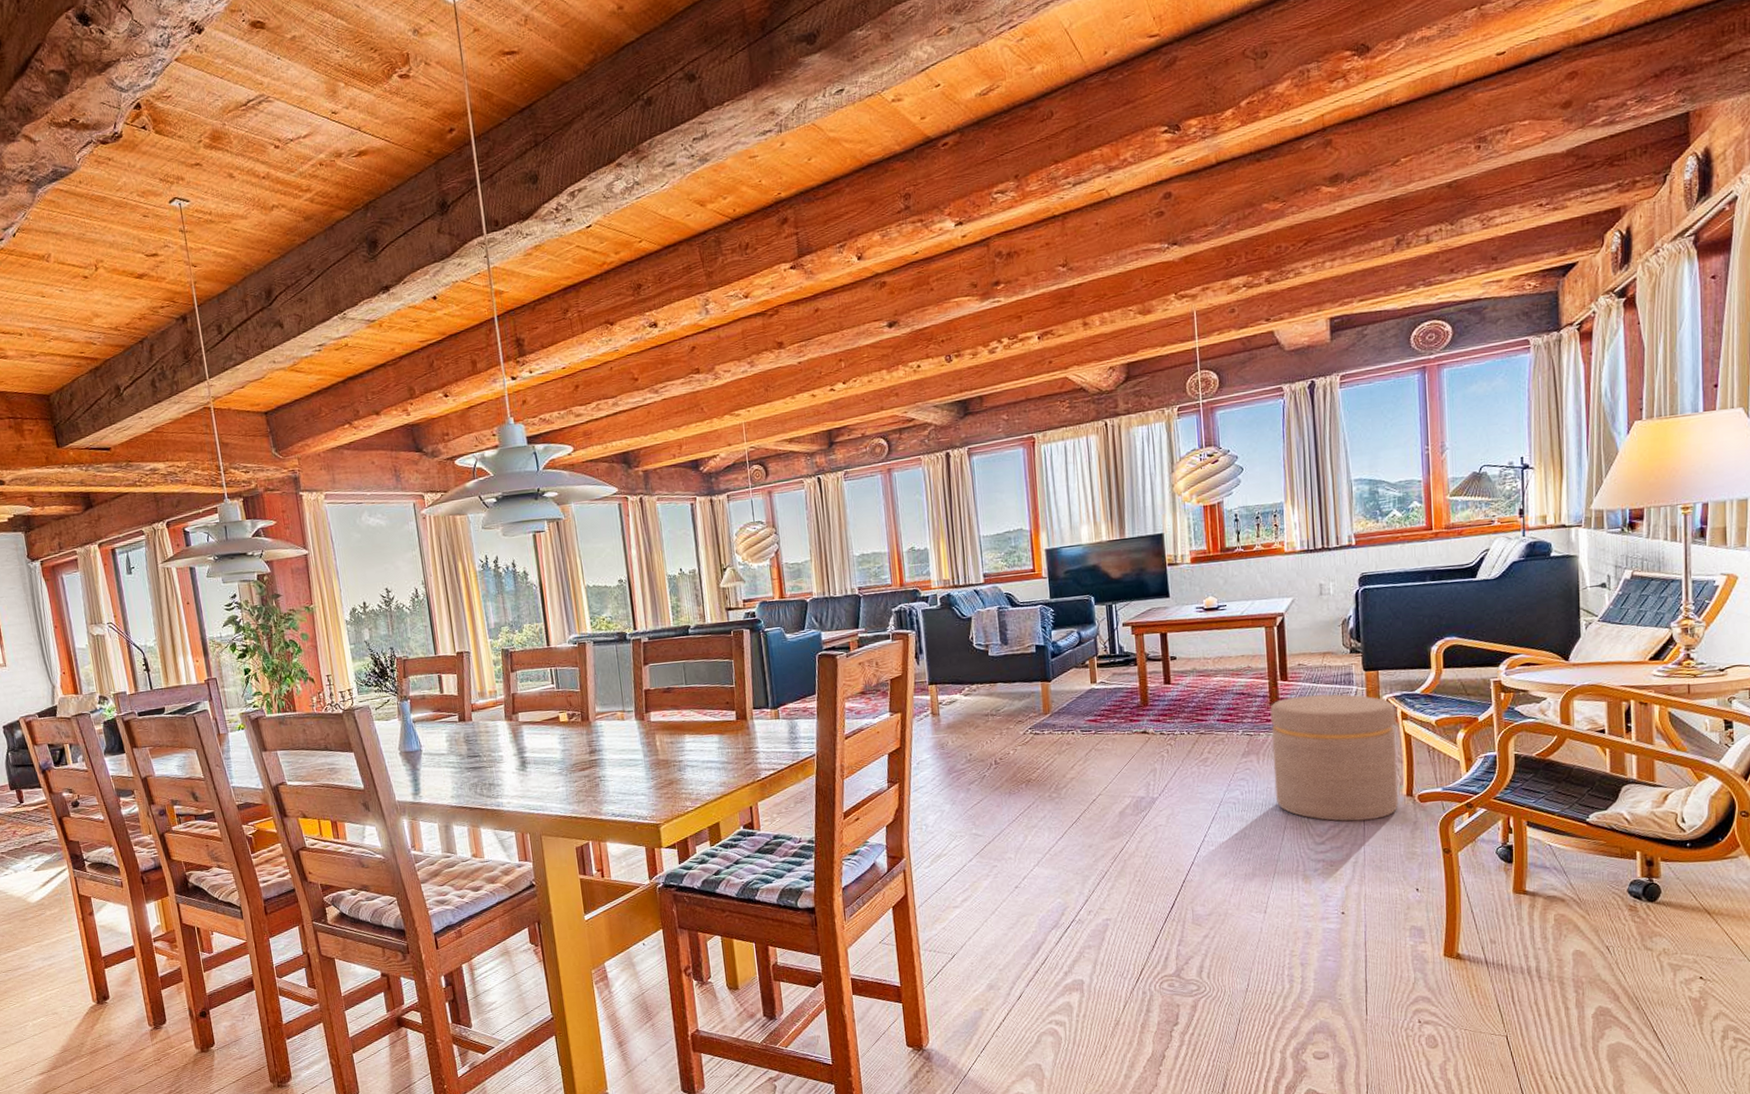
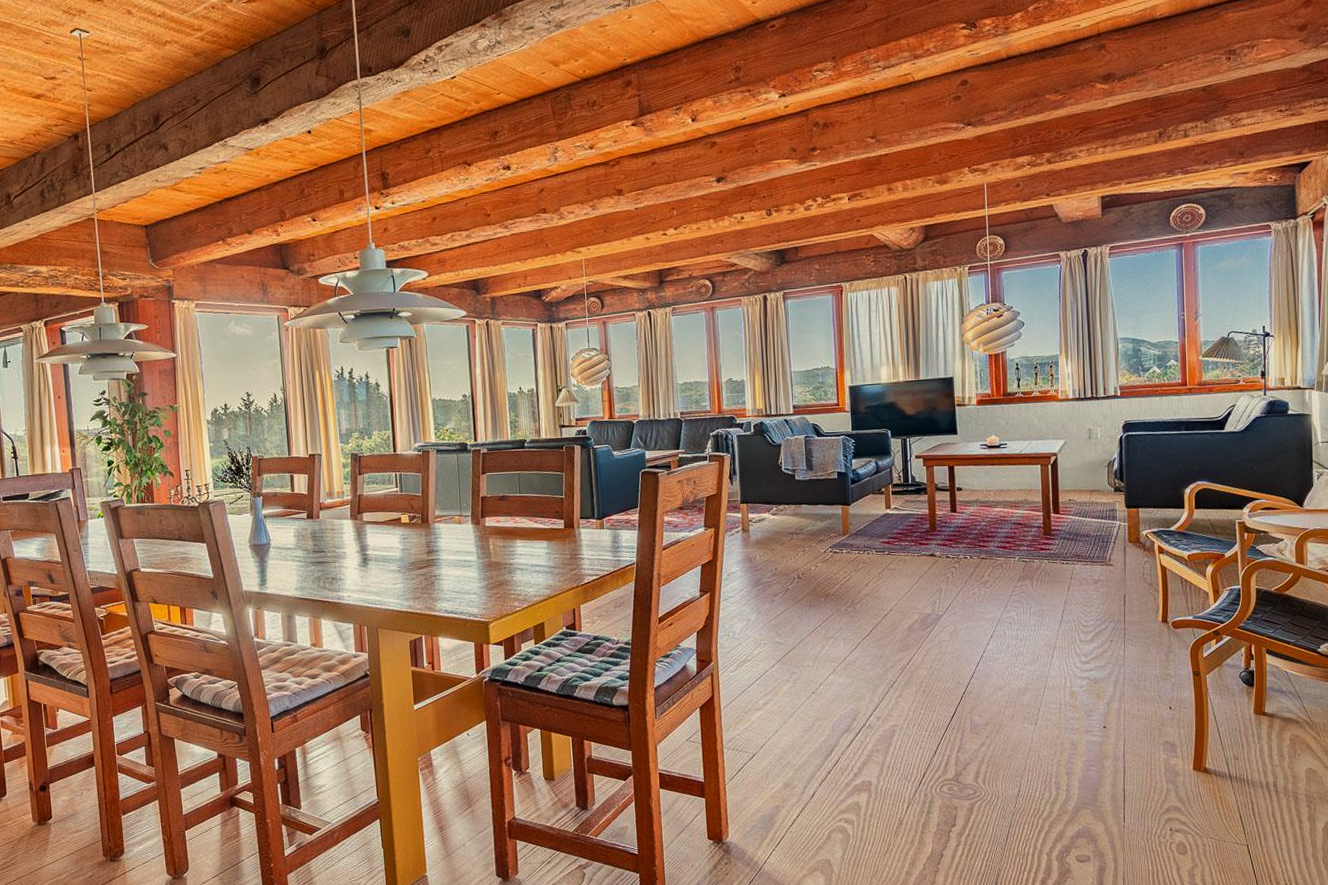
ottoman: present [1270,694,1398,822] -> none [1043,527,1155,644]

